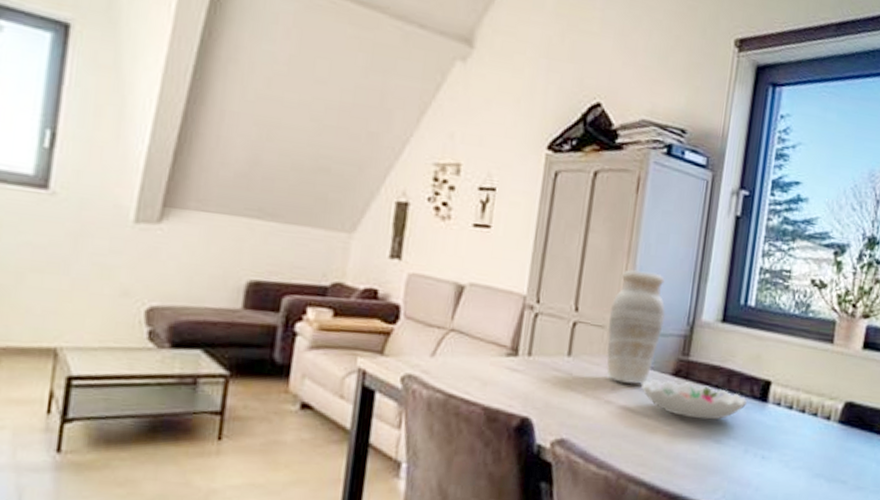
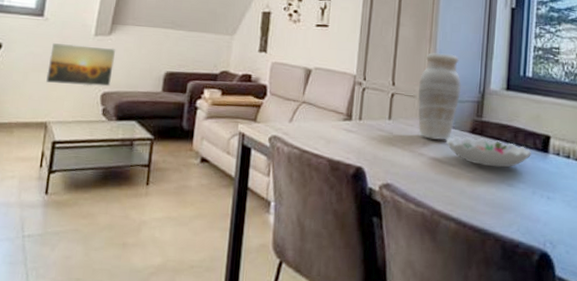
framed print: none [53,231,170,299] -> present [45,43,116,87]

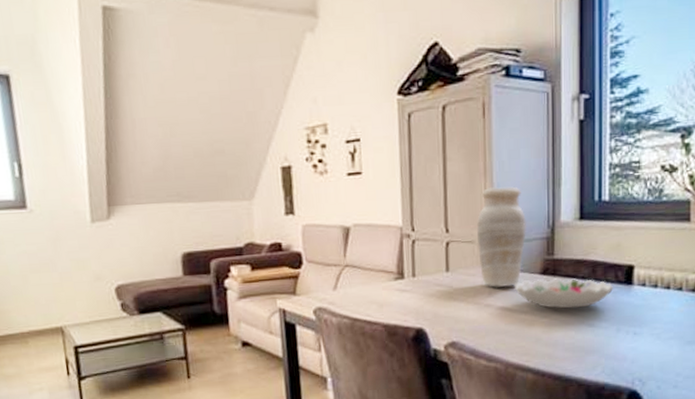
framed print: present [45,43,116,87] -> none [45,234,123,283]

